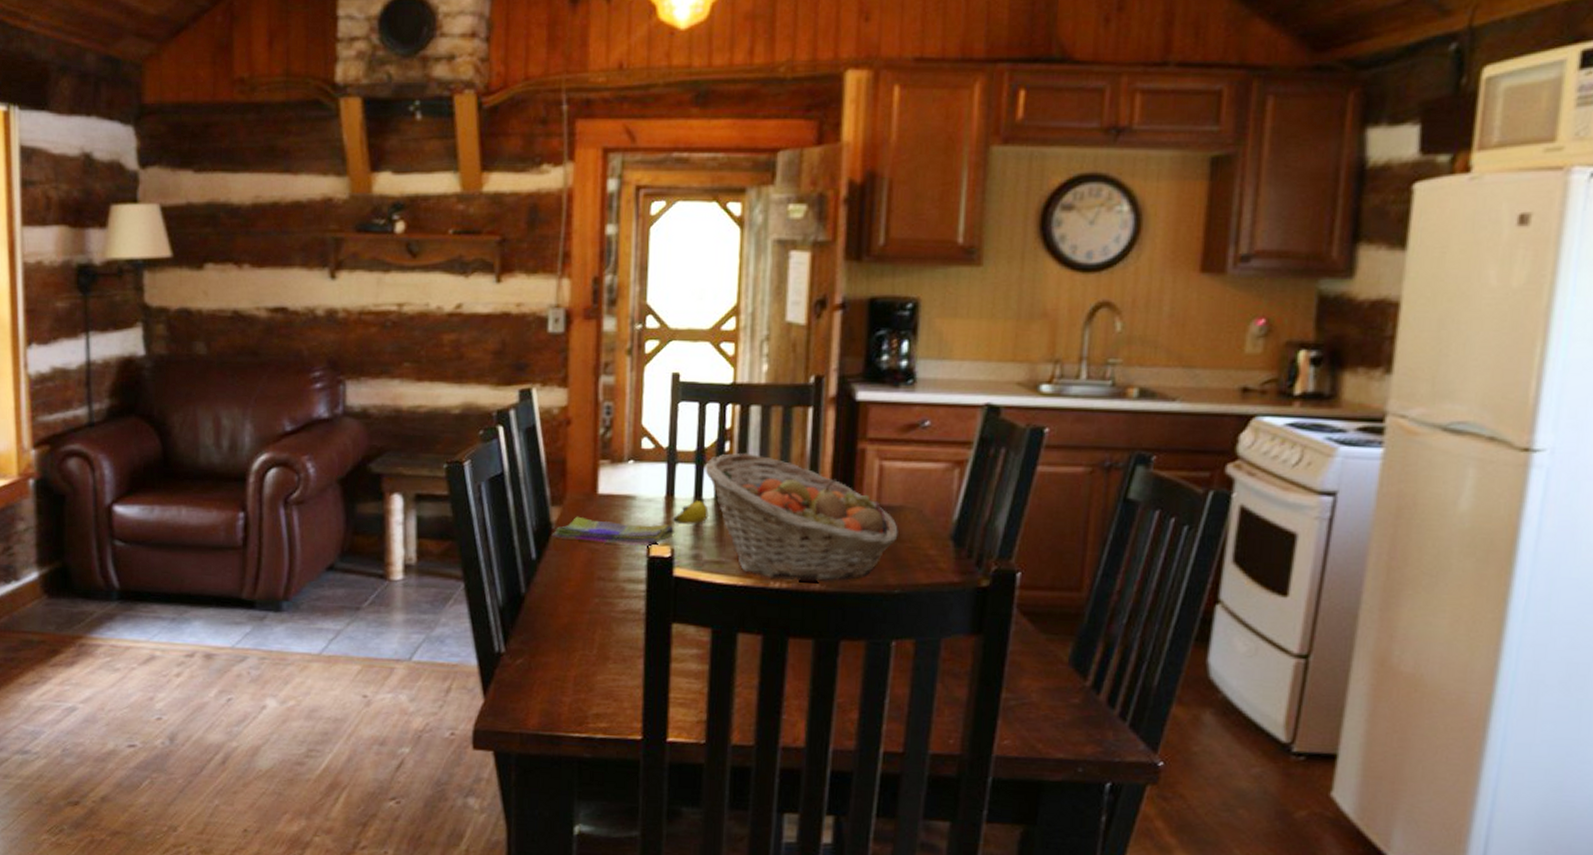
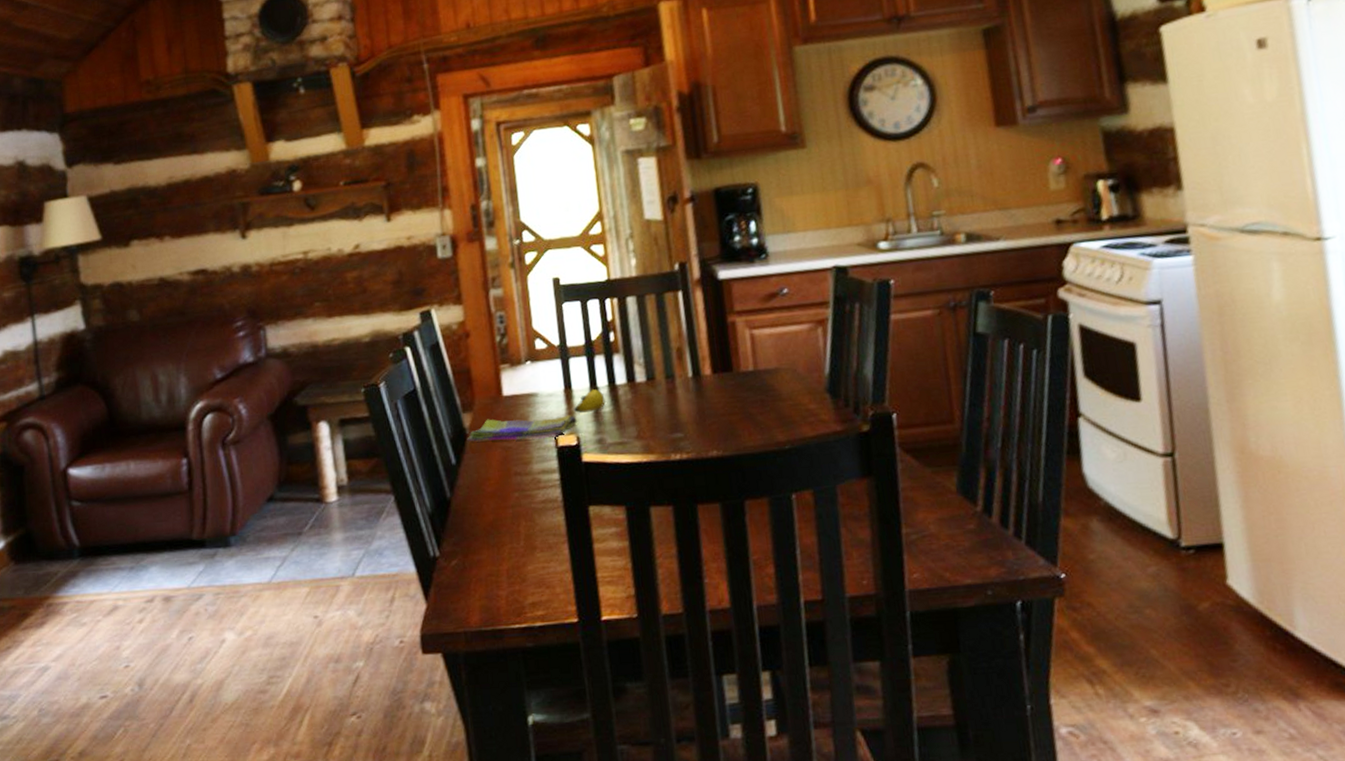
fruit basket: present [705,452,898,581] -> none [595,340,779,451]

